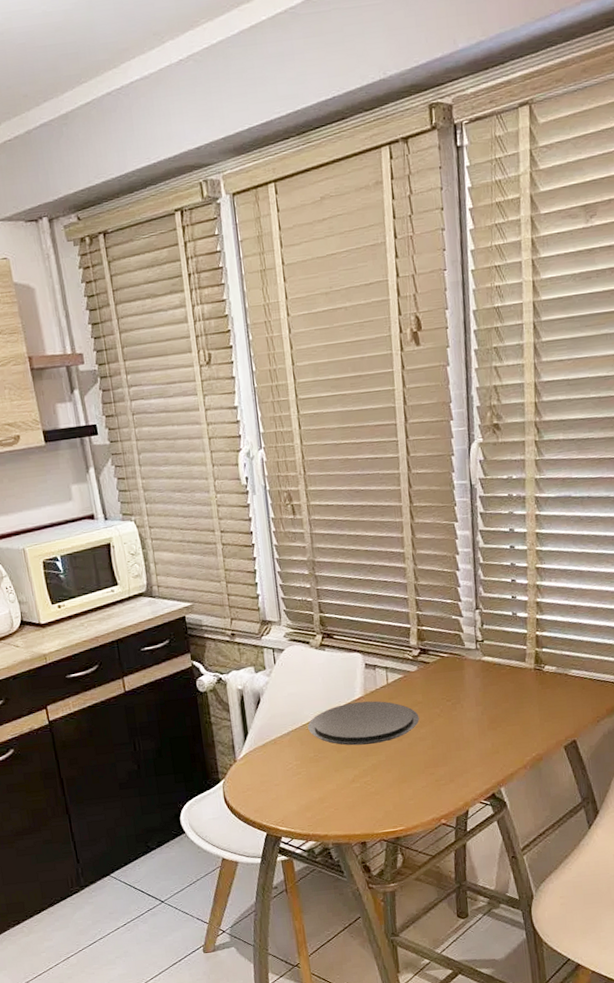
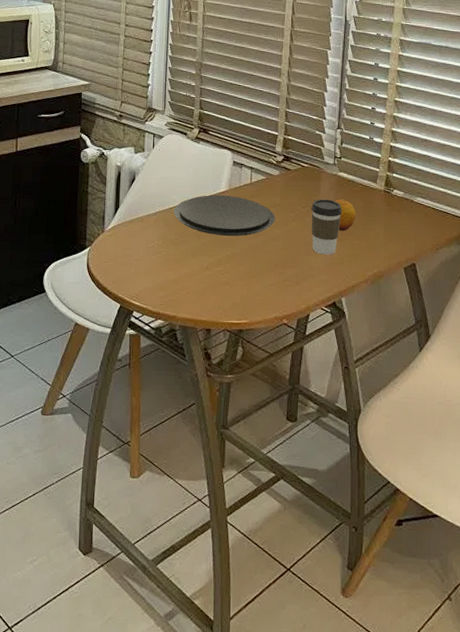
coffee cup: none [457,687,492,747] -> present [311,199,343,255]
fruit: none [481,685,507,719] -> present [334,199,356,231]

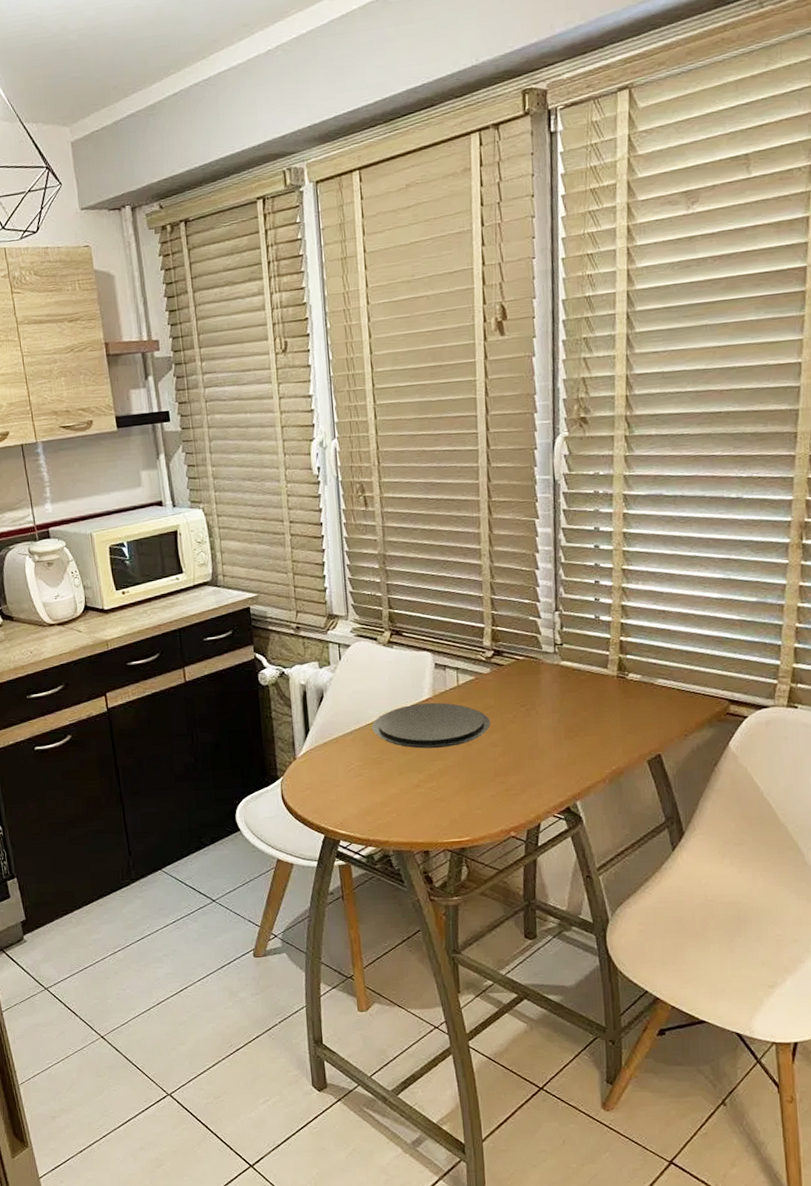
coffee cup: present [311,199,343,255] -> none [532,693,570,757]
fruit: present [334,199,356,231] -> none [558,691,586,728]

